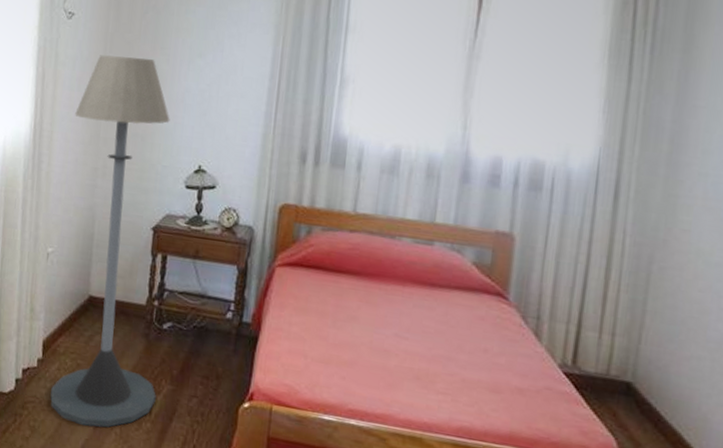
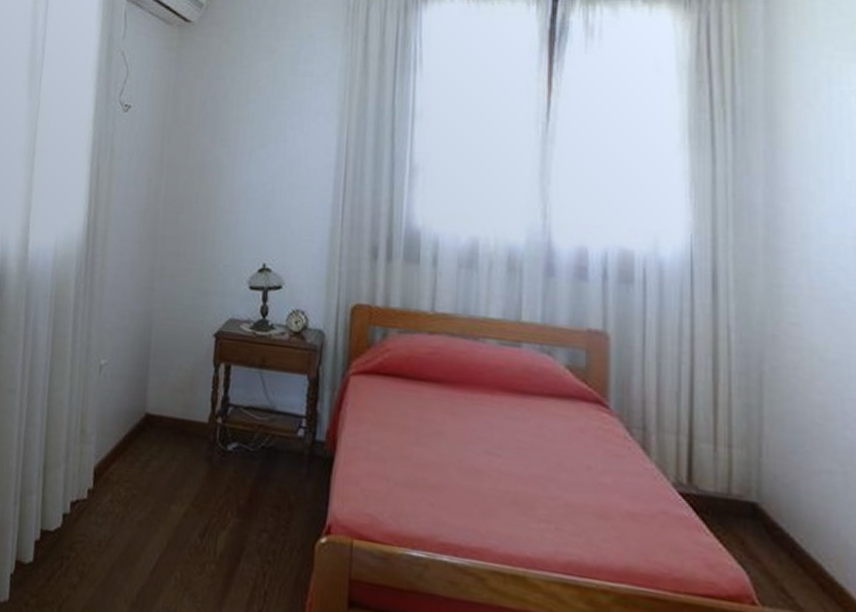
floor lamp: present [50,54,170,428] -> none [101,147,232,571]

